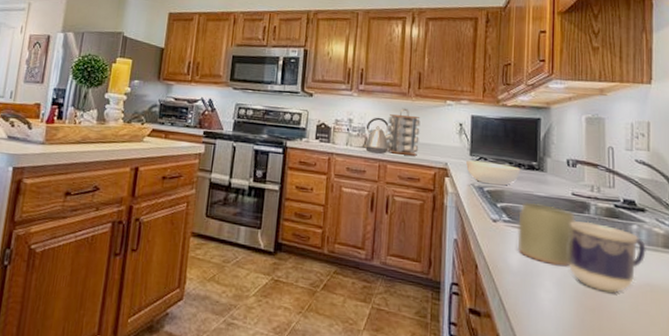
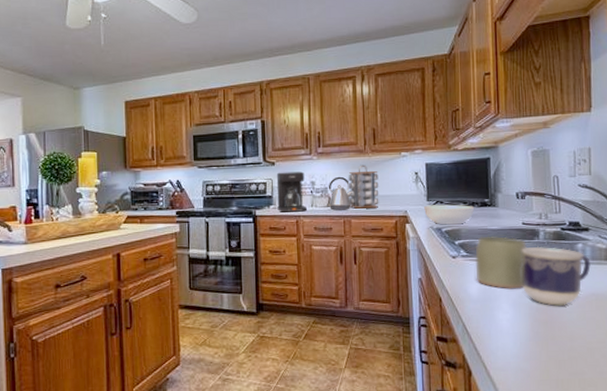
coffee maker: none [310,104,342,150] -> present [276,171,307,212]

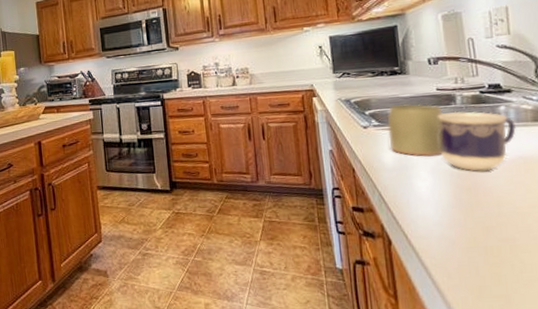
coffee maker: present [276,171,307,212] -> none [180,54,212,94]
kettle: present [327,176,354,211] -> none [231,56,258,89]
spice rack: present [348,165,379,210] -> none [251,43,284,87]
bowl: present [424,204,475,225] -> none [331,74,384,97]

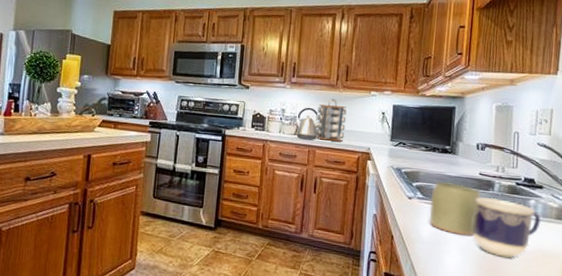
kettle: none [231,56,258,89] -> present [294,107,321,141]
spice rack: none [251,43,284,87] -> present [315,98,347,142]

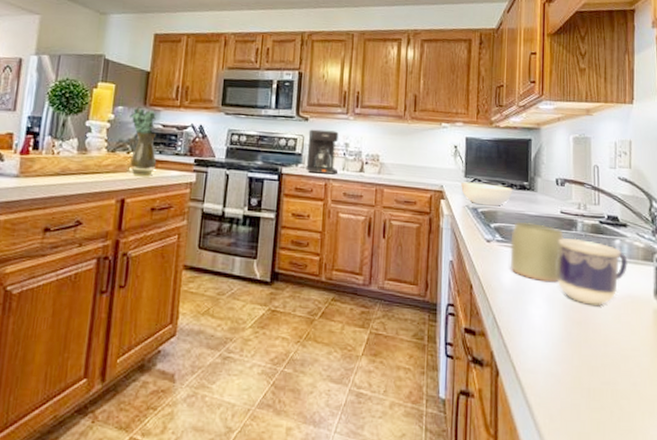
vase: none [94,74,117,137] -> present [129,105,157,177]
coffee maker: none [246,96,276,137] -> present [306,129,339,175]
kettle: present [294,107,321,141] -> none [360,141,389,178]
spice rack: present [315,98,347,142] -> none [383,131,416,180]
bowl: none [387,145,436,168] -> present [461,182,513,206]

